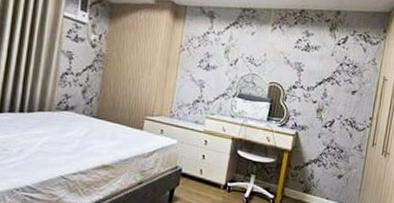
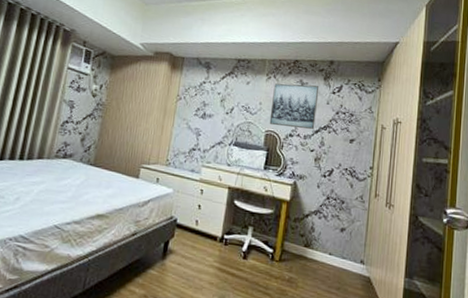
wall art: none [273,34,325,81] -> present [269,83,320,129]

